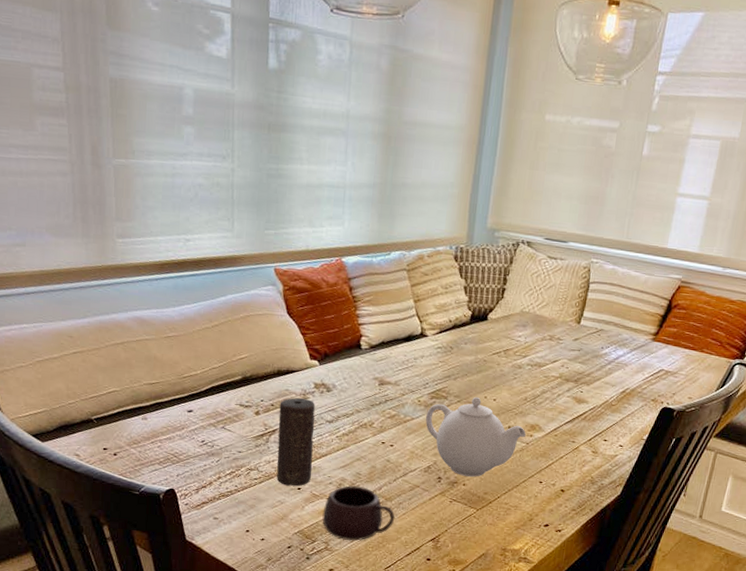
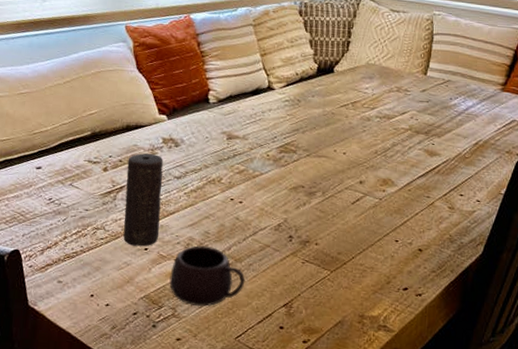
teapot: present [425,396,526,477] -> none [274,150,378,236]

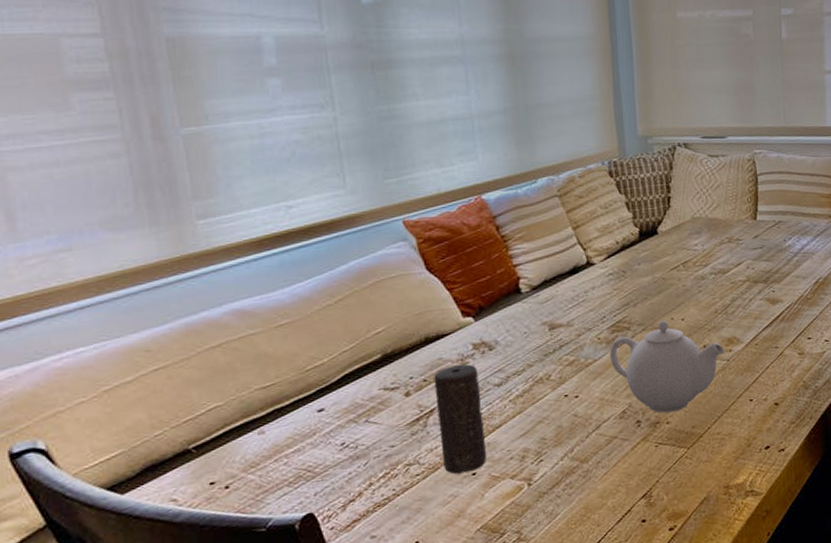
mug: present [169,245,245,307] -> none [507,453,596,523]
teapot: none [274,150,378,236] -> present [609,320,724,413]

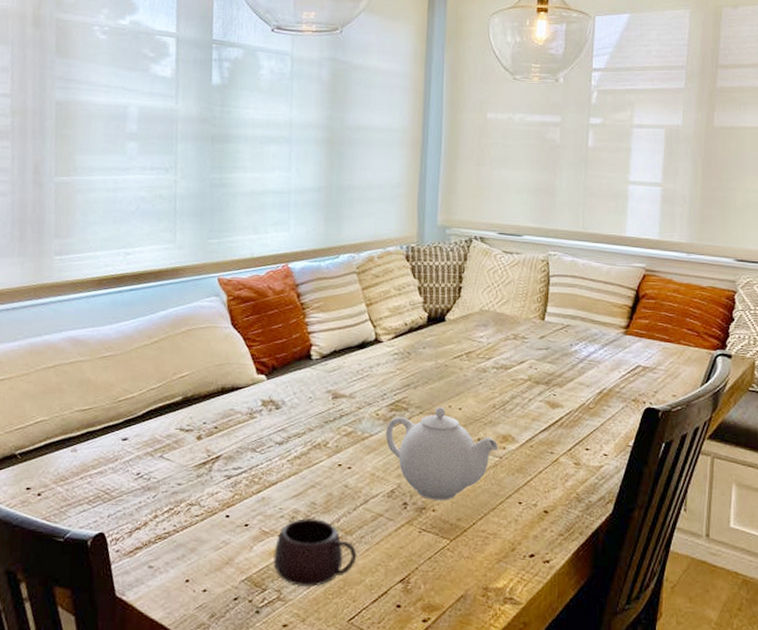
candle: present [434,364,487,474] -> none [221,417,263,523]
mug: none [507,453,596,523] -> present [273,518,357,588]

